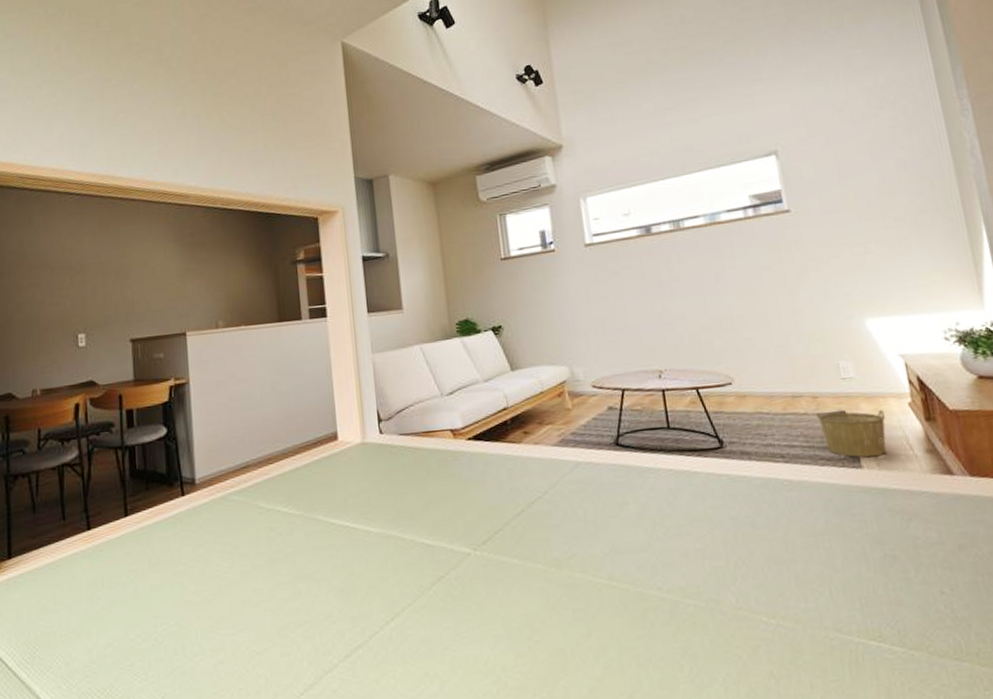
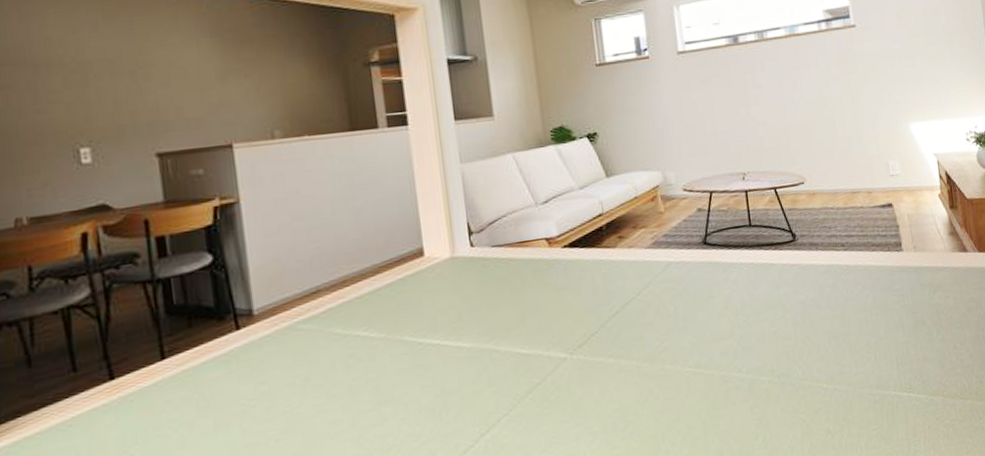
basket: present [816,409,887,458] -> none [870,200,921,243]

